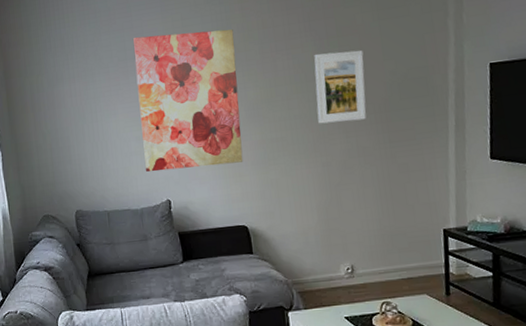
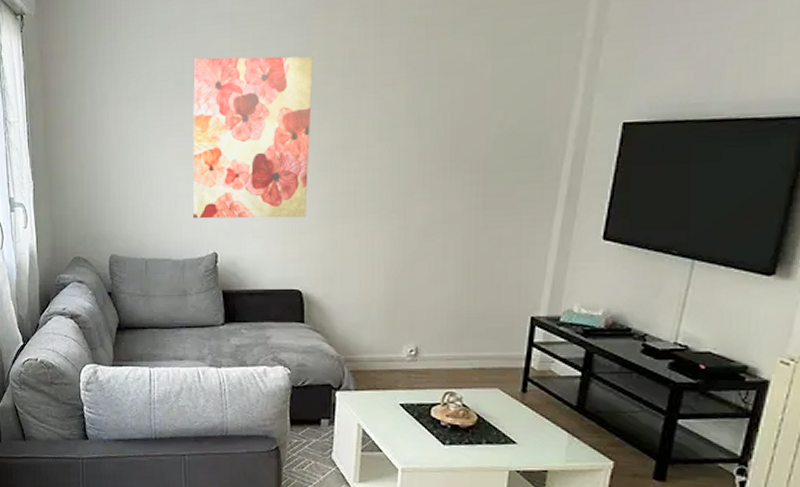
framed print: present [314,50,367,124] -> none [401,93,467,180]

